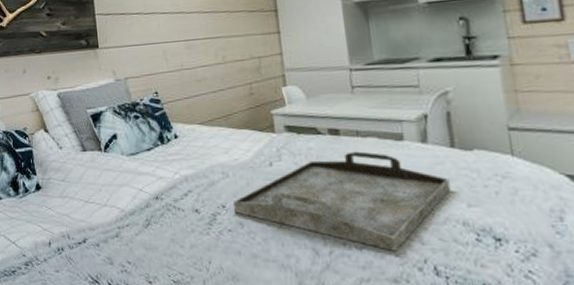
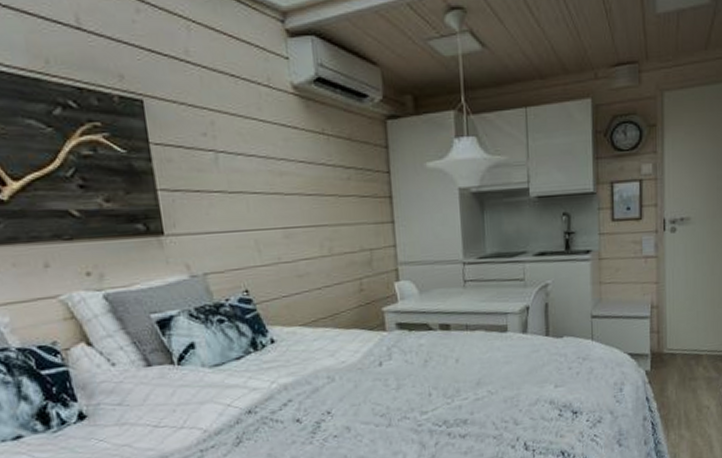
serving tray: present [233,151,451,251] -> none [339,344,543,435]

